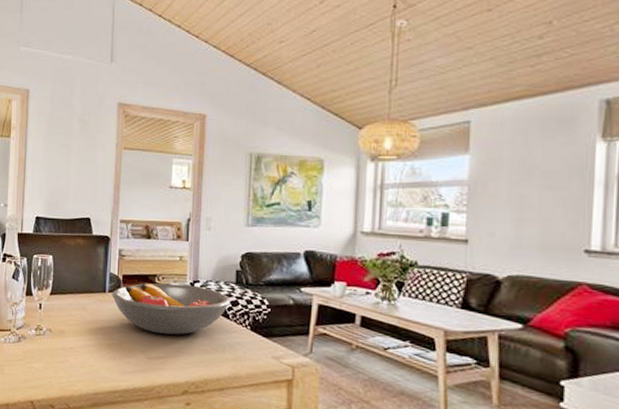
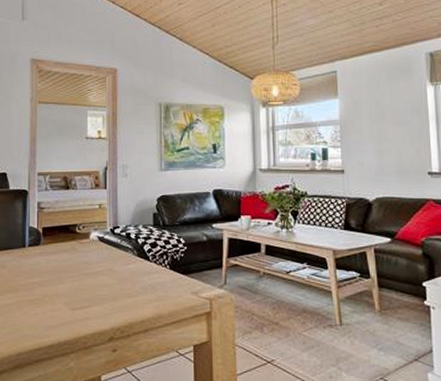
fruit bowl: present [112,283,230,335] -> none [32,231,149,283]

